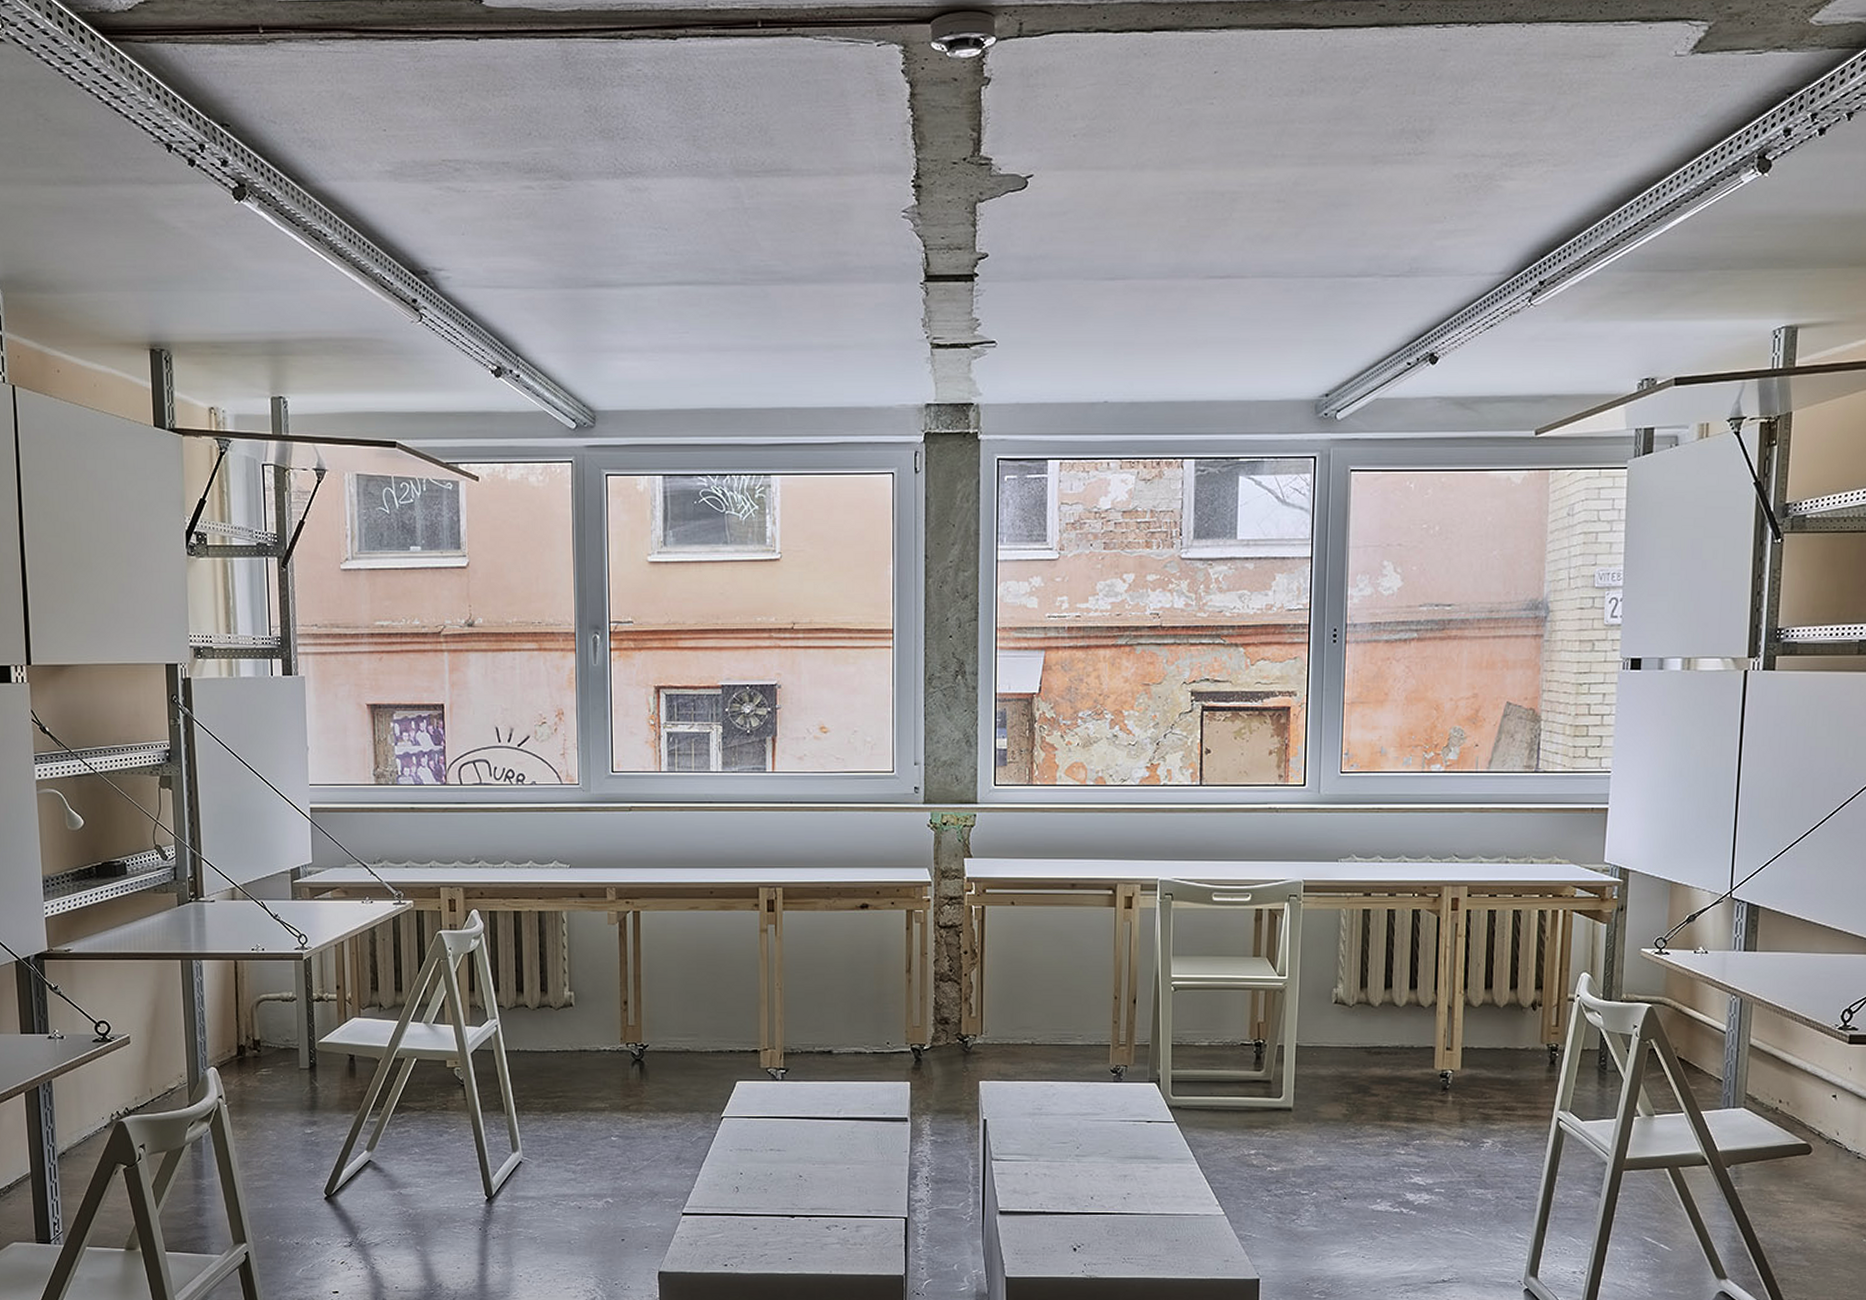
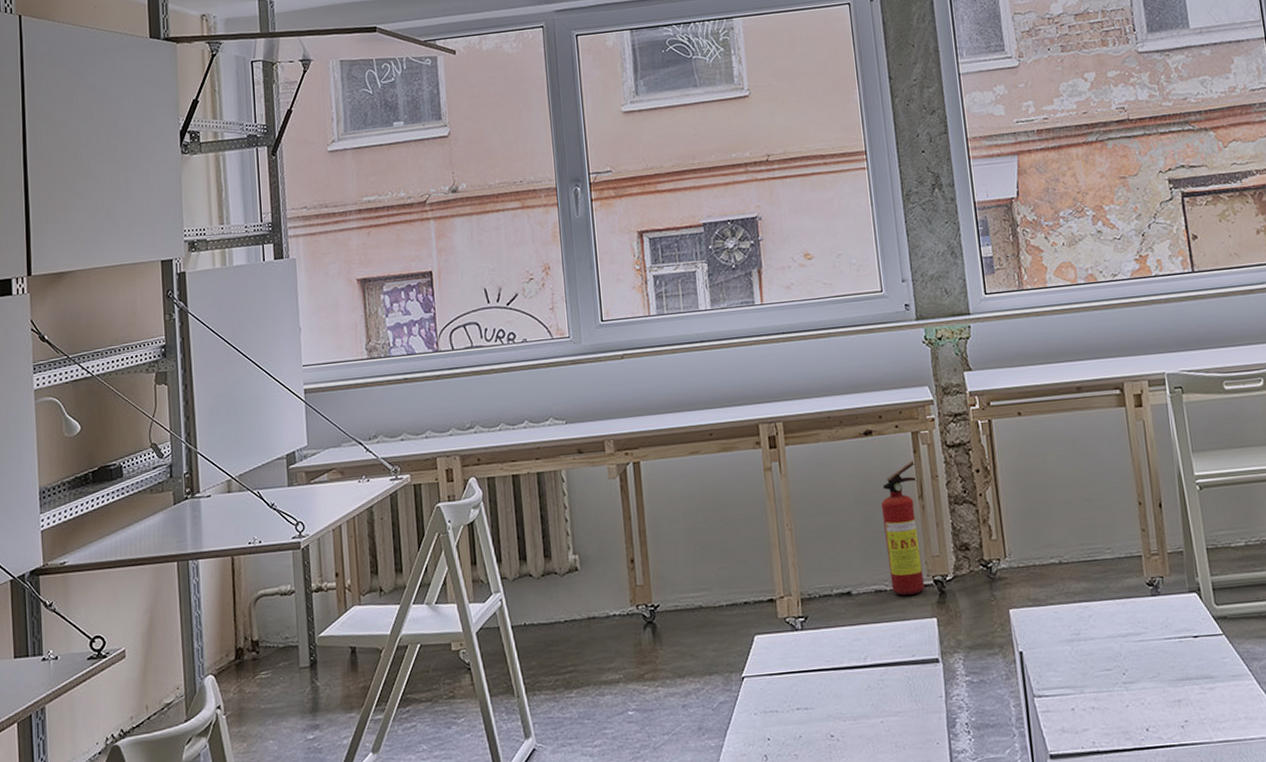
fire extinguisher: none [869,935,907,1059] -> present [880,458,925,596]

